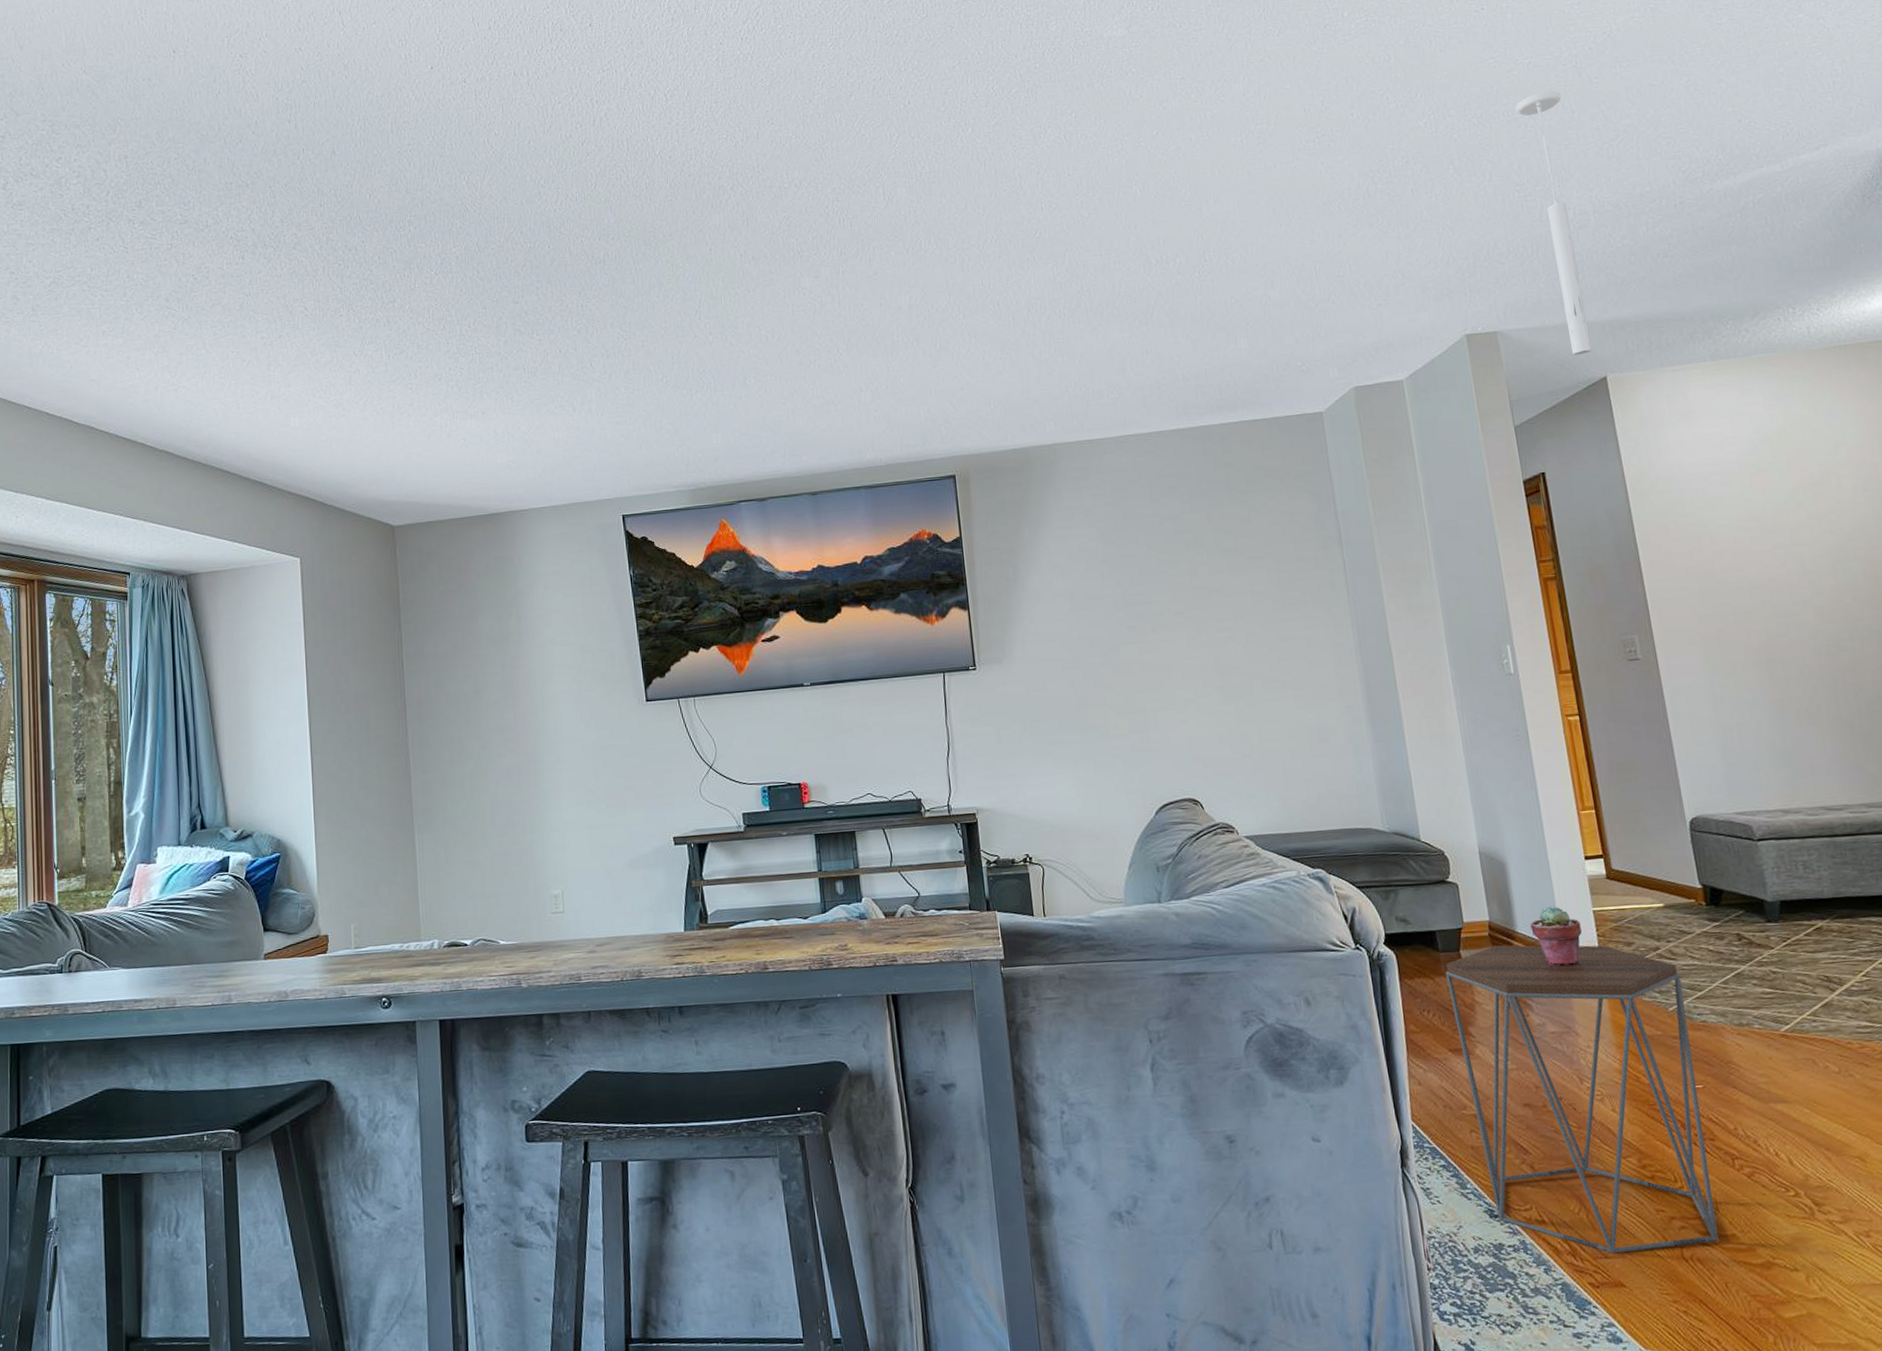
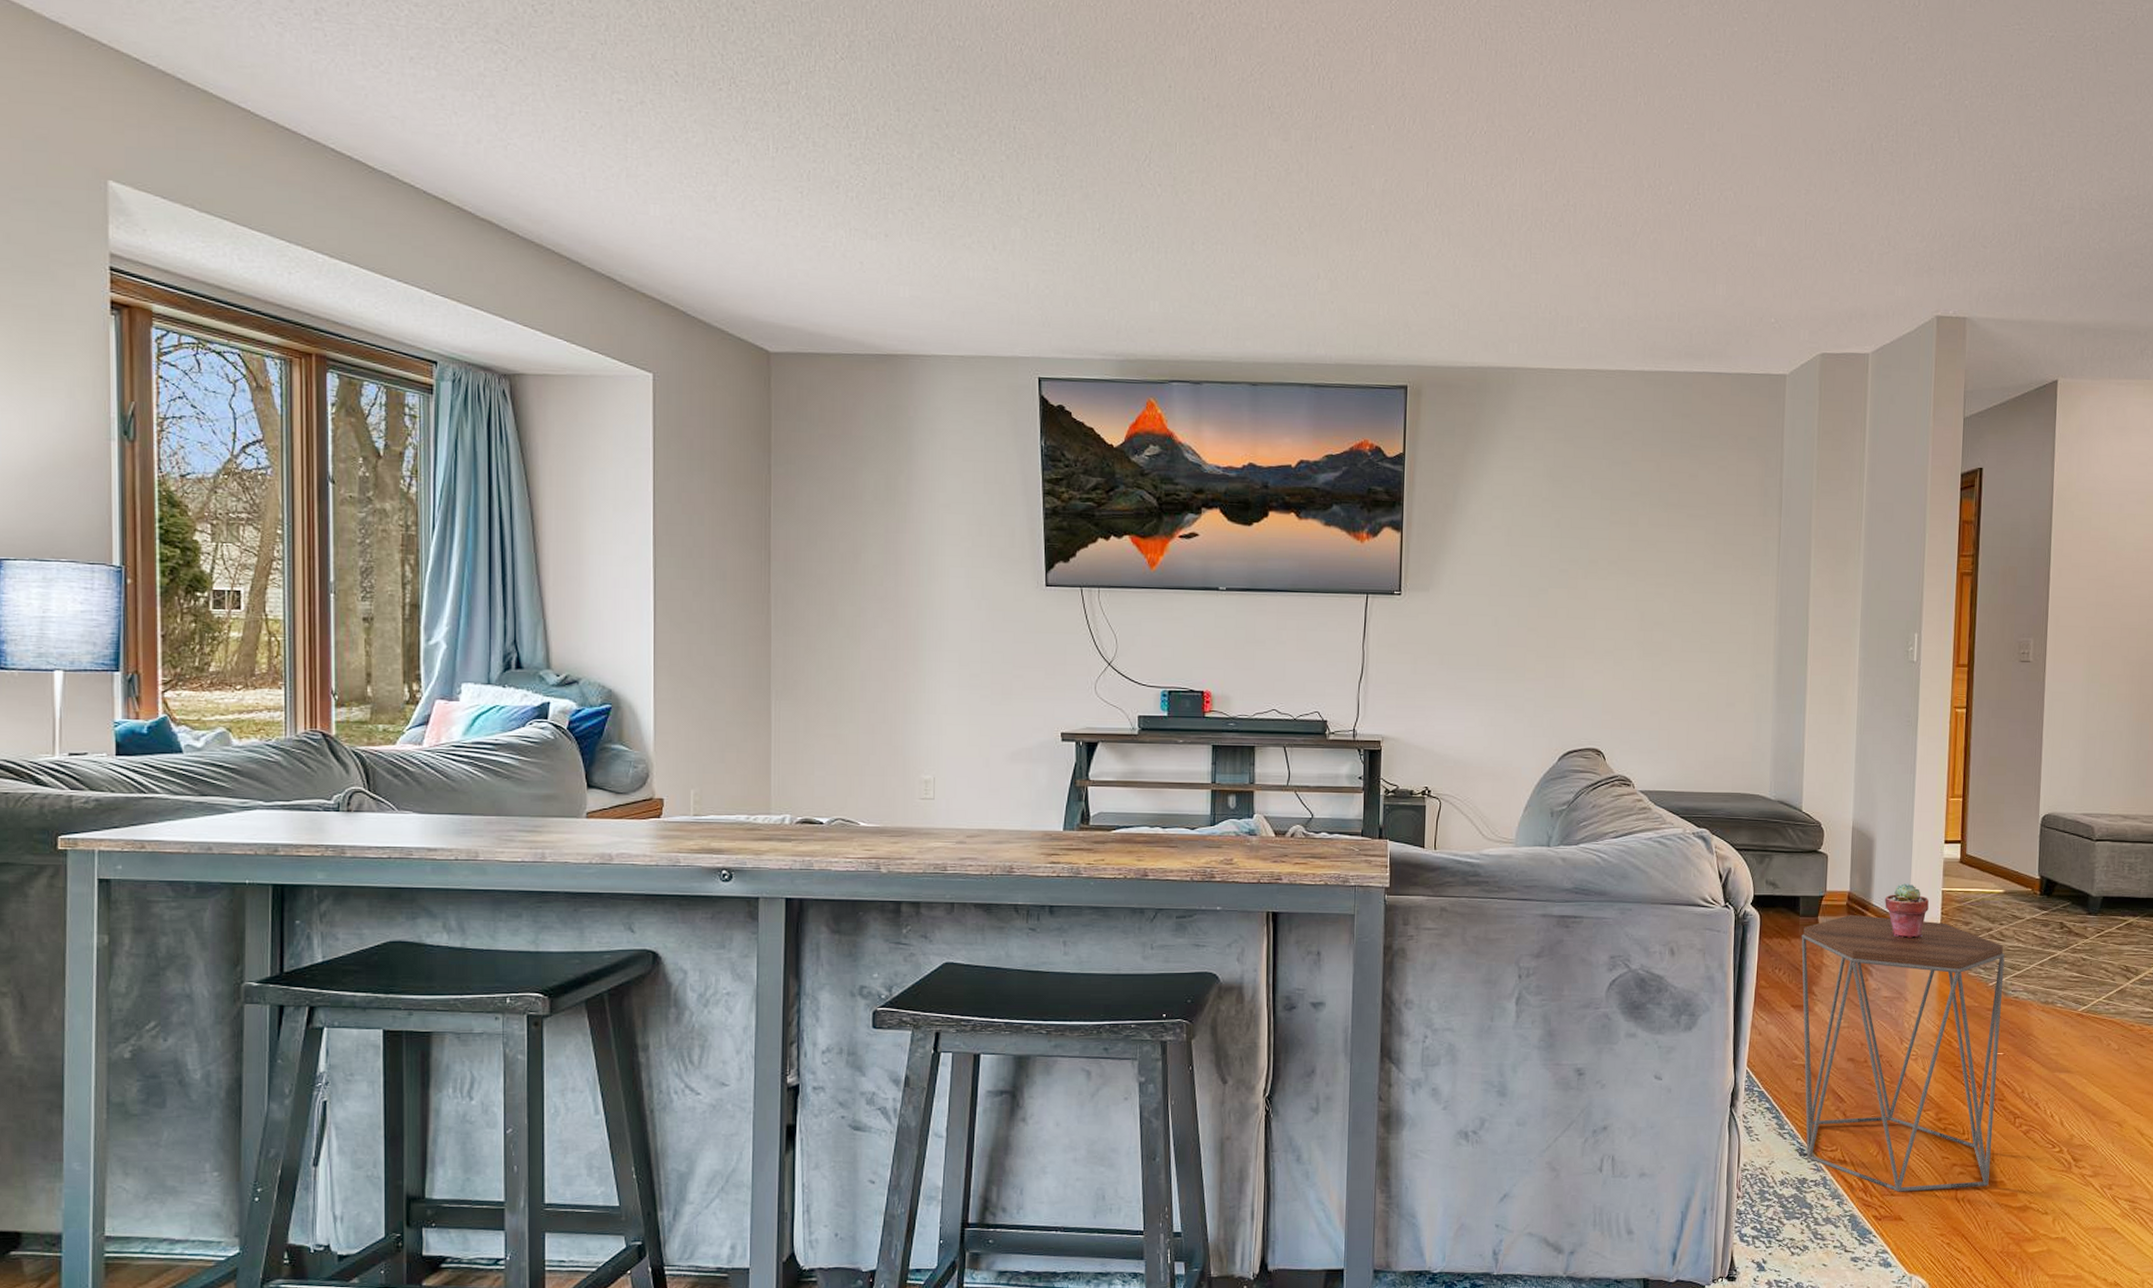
ceiling light: present [1515,90,1592,355] -> none [2029,70,2075,354]

